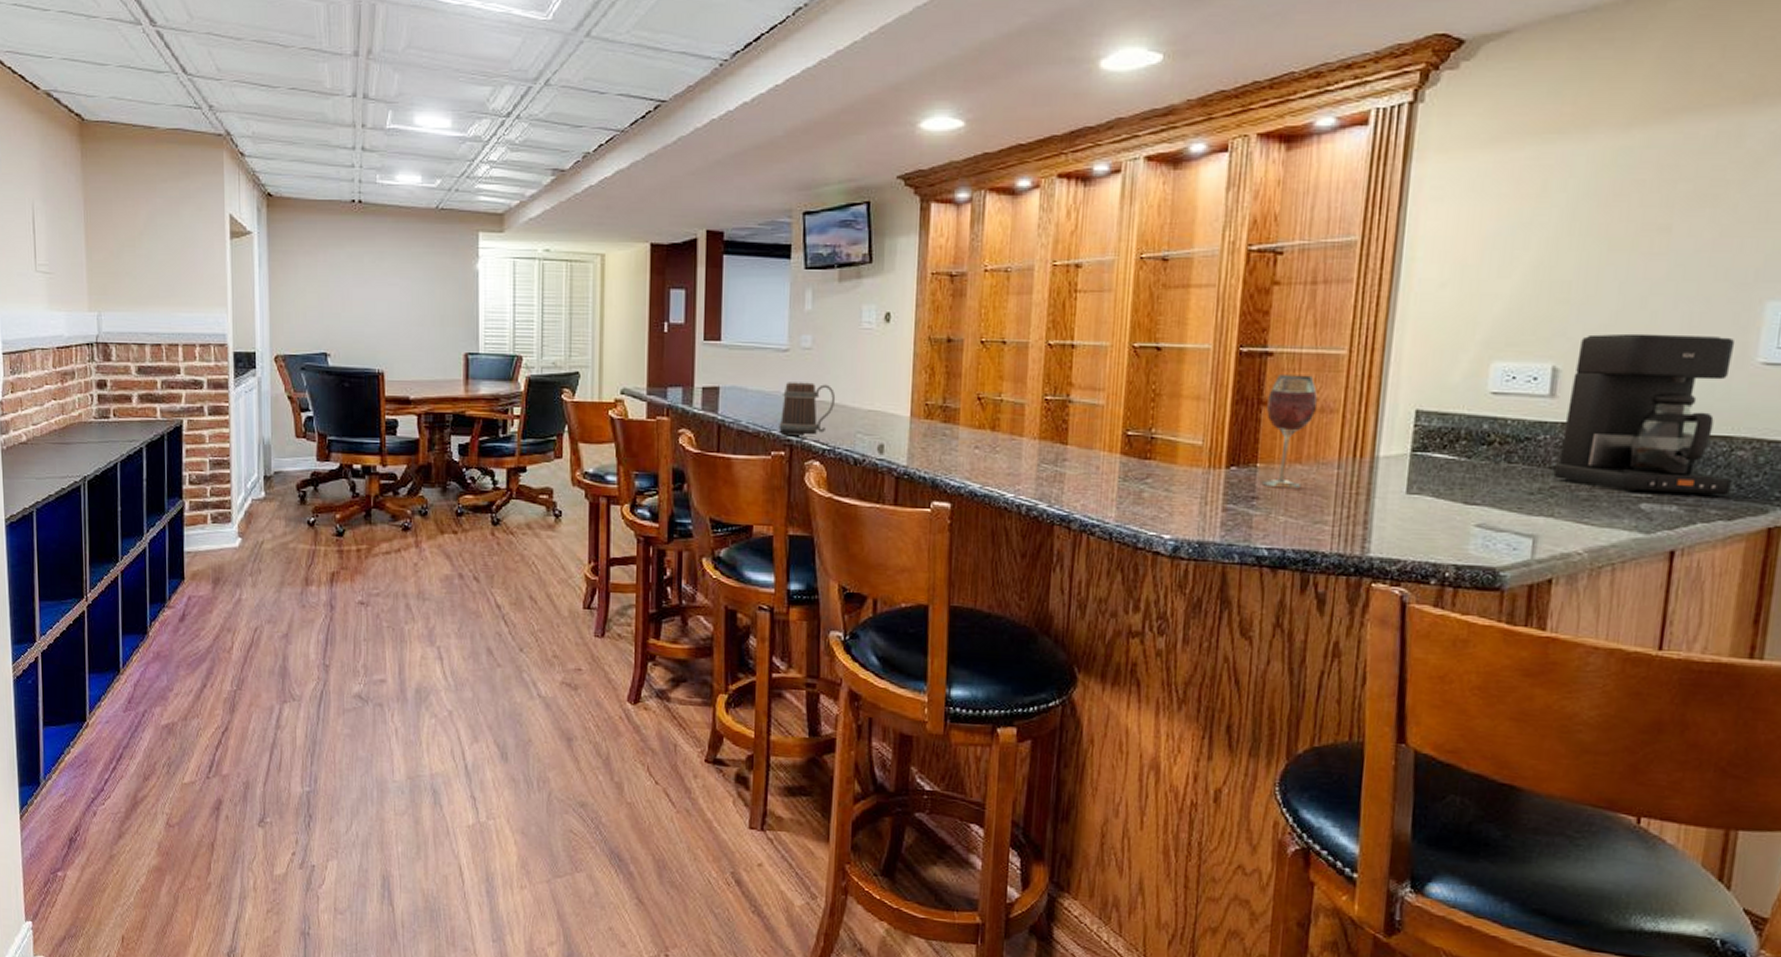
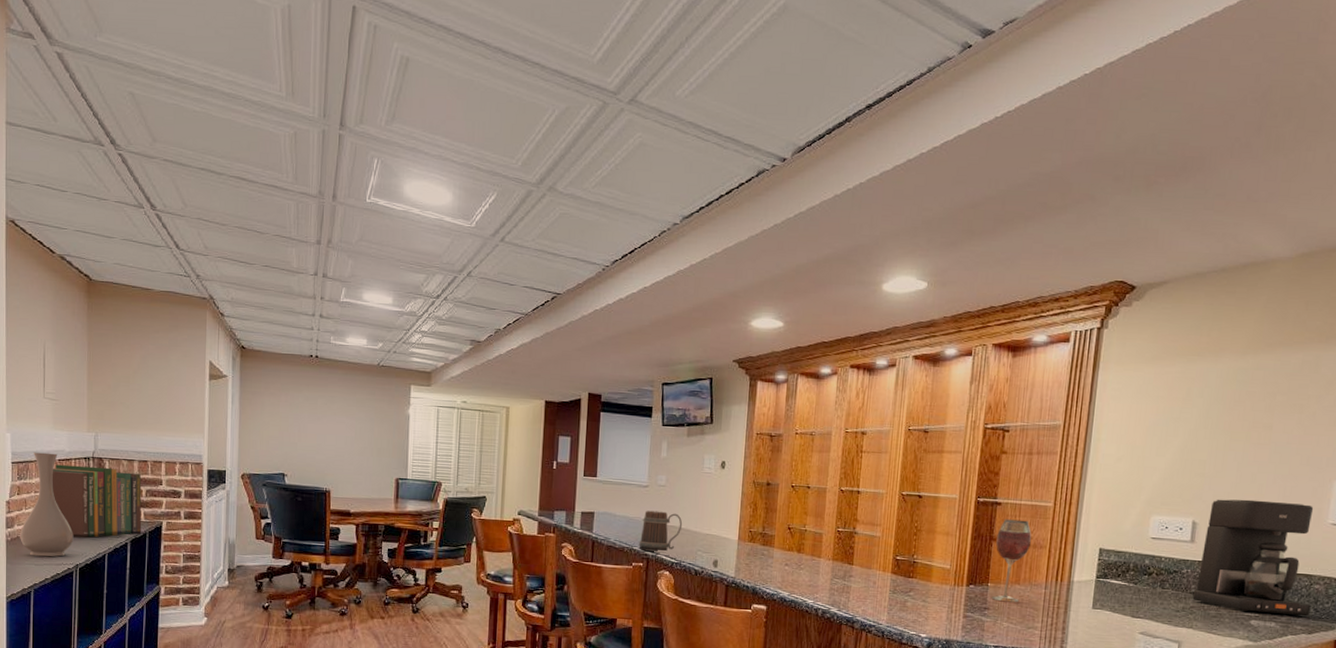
vase: none [17,339,79,469] -> present [20,452,74,557]
books: none [50,353,159,443] -> present [52,464,142,538]

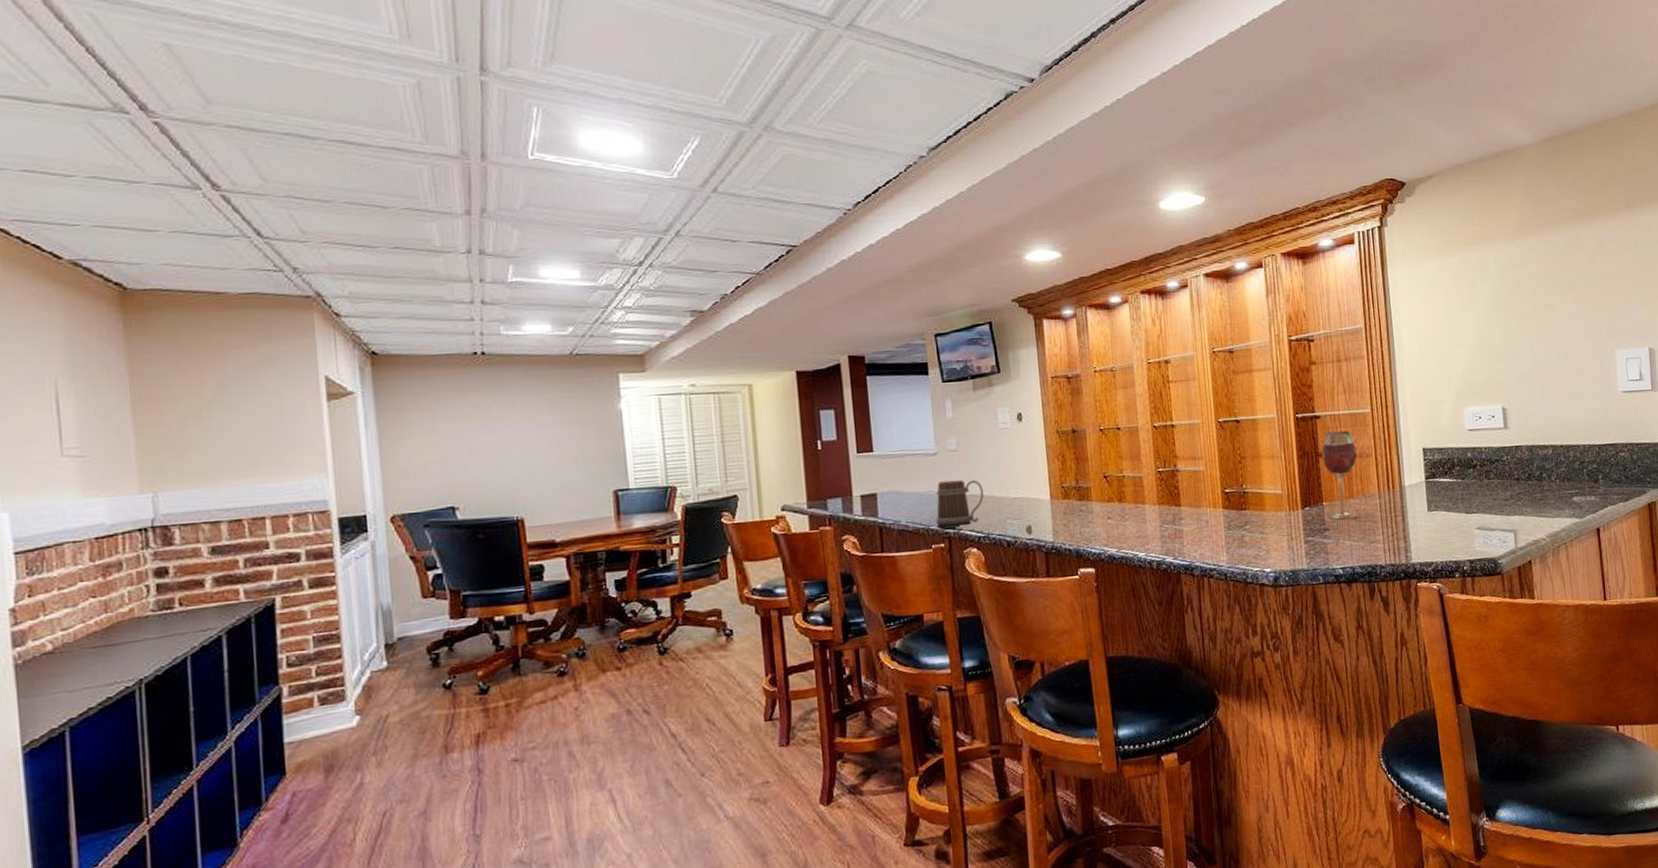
vase: present [20,452,74,557] -> none [38,530,132,680]
books: present [52,464,142,538] -> none [85,537,243,641]
coffee maker: present [1192,499,1314,617] -> none [1515,376,1622,490]

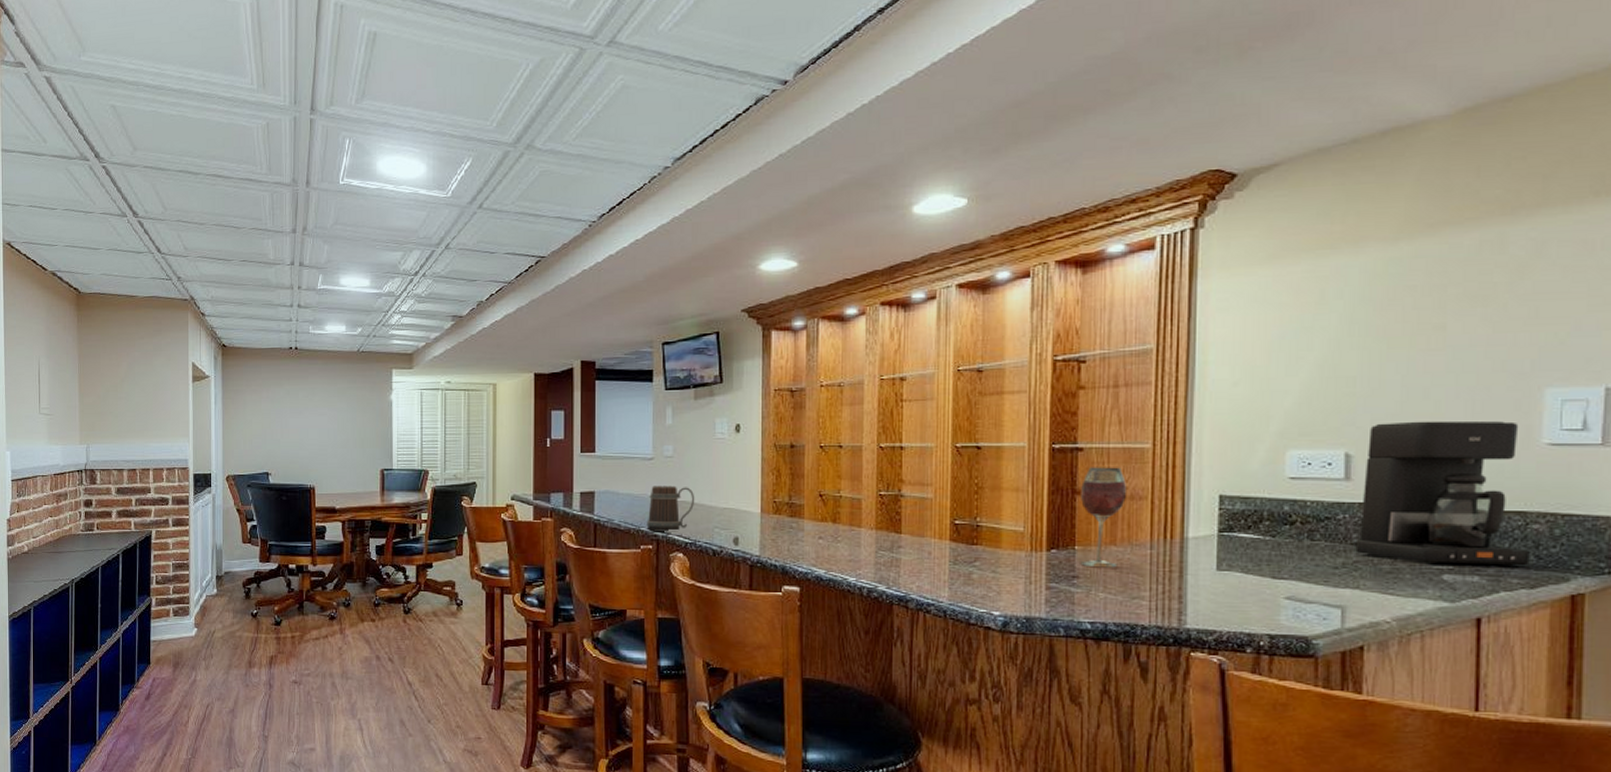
coffee maker: none [1515,376,1622,490] -> present [1355,420,1530,566]

